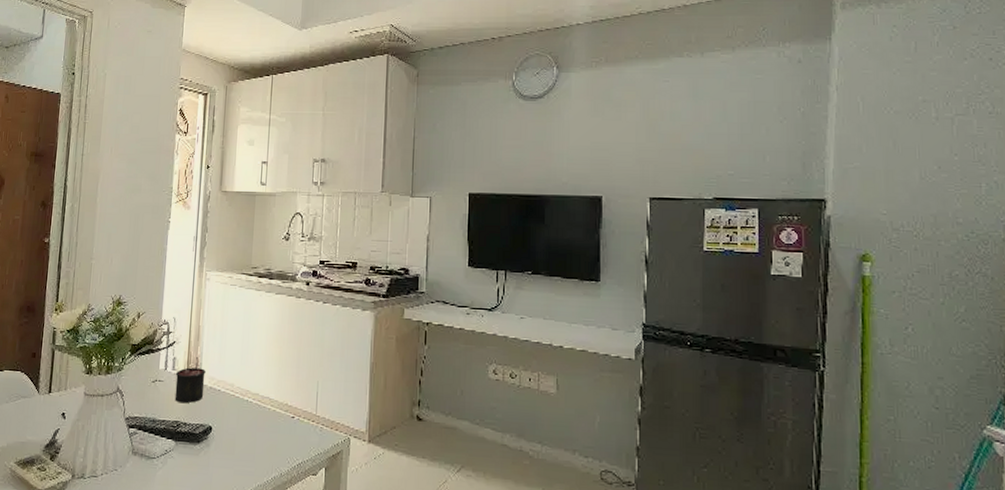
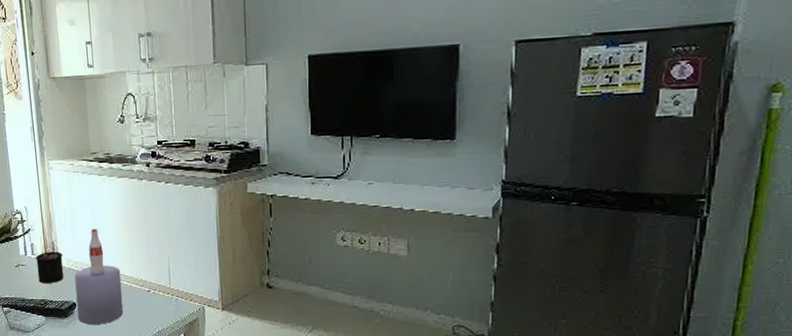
bottle: none [212,345,266,454] -> present [74,228,124,325]

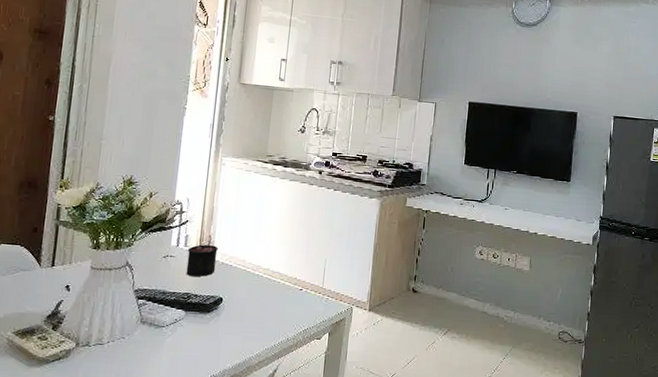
bottle: present [74,228,124,325] -> none [222,225,276,322]

